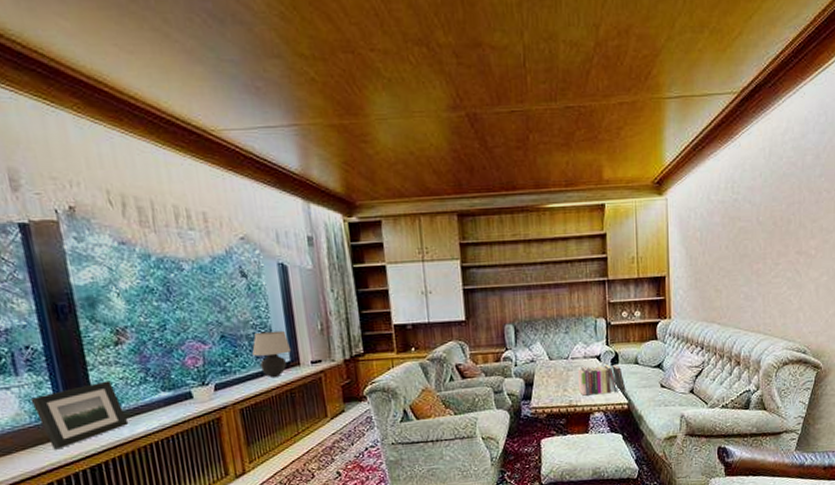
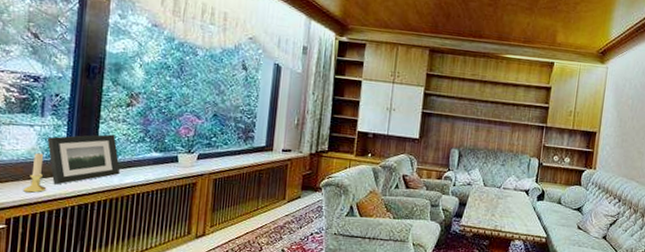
candle holder: none [19,417,47,465] -> present [23,152,46,193]
table lamp: present [252,330,292,377] -> none [236,116,269,157]
books: present [578,364,626,396] -> none [505,197,547,227]

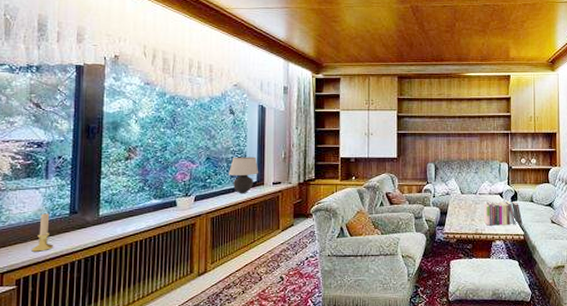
picture frame: present [47,134,120,185] -> none [52,188,123,241]
table lamp: none [236,116,269,157] -> present [229,156,259,193]
books: none [505,197,547,227] -> present [484,201,523,226]

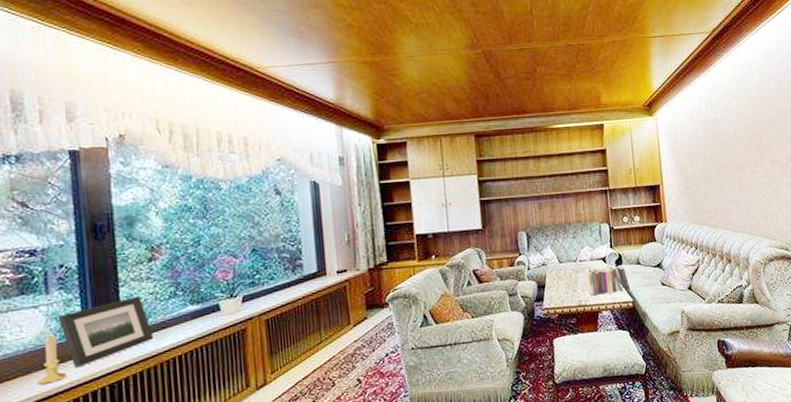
picture frame: none [52,188,123,241] -> present [57,296,154,368]
table lamp: present [229,156,259,193] -> none [281,242,319,288]

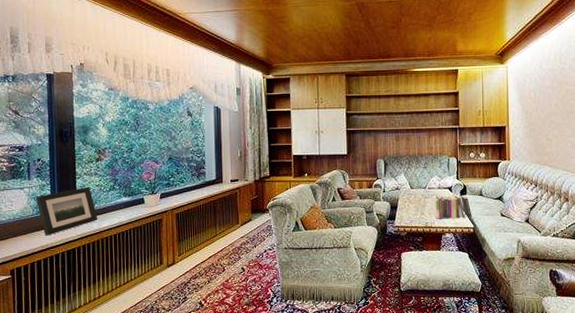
candle holder: present [38,335,66,385] -> none [21,211,39,245]

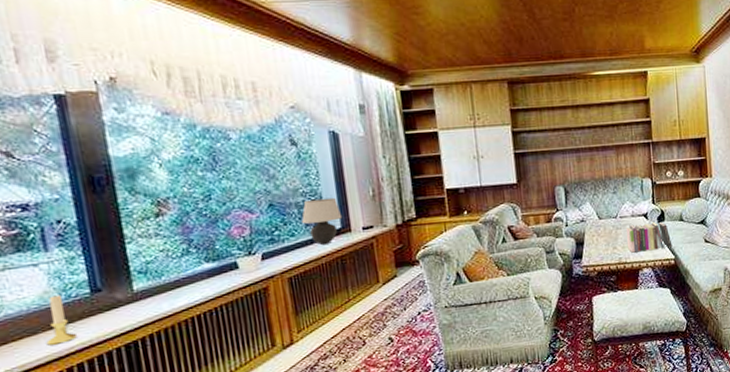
candle holder: none [21,211,39,245] -> present [46,295,77,346]
picture frame: present [35,187,98,236] -> none [60,253,169,328]
table lamp: none [190,156,218,191] -> present [302,197,343,245]

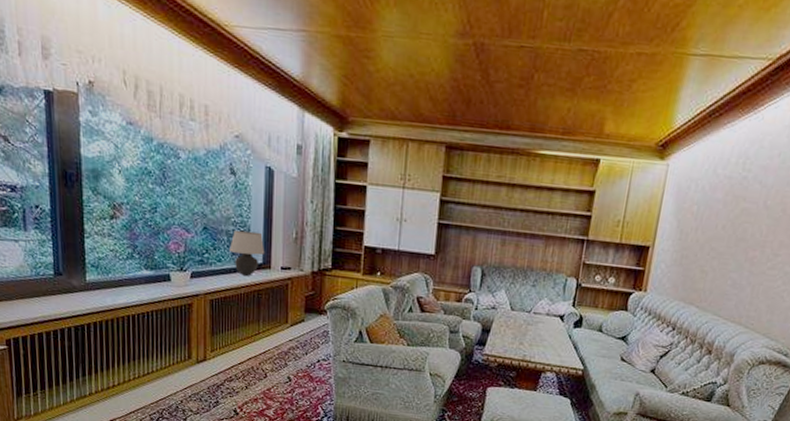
candle holder: present [46,295,77,346] -> none [18,270,40,313]
books: present [627,222,673,253] -> none [535,323,584,358]

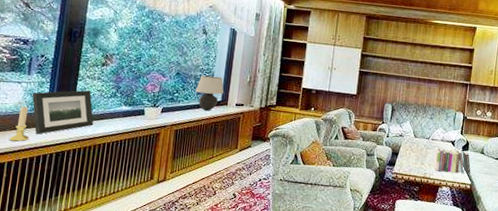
candle holder: none [18,270,40,313] -> present [9,106,29,142]
picture frame: none [33,250,113,305] -> present [32,90,94,135]
books: none [535,323,584,358] -> present [433,147,471,175]

